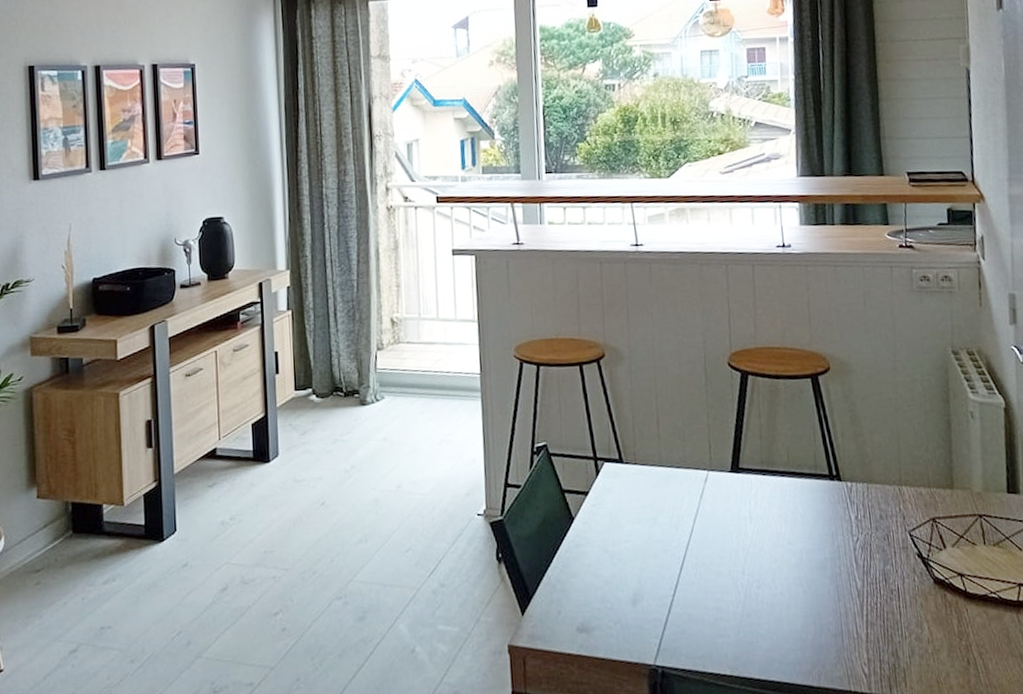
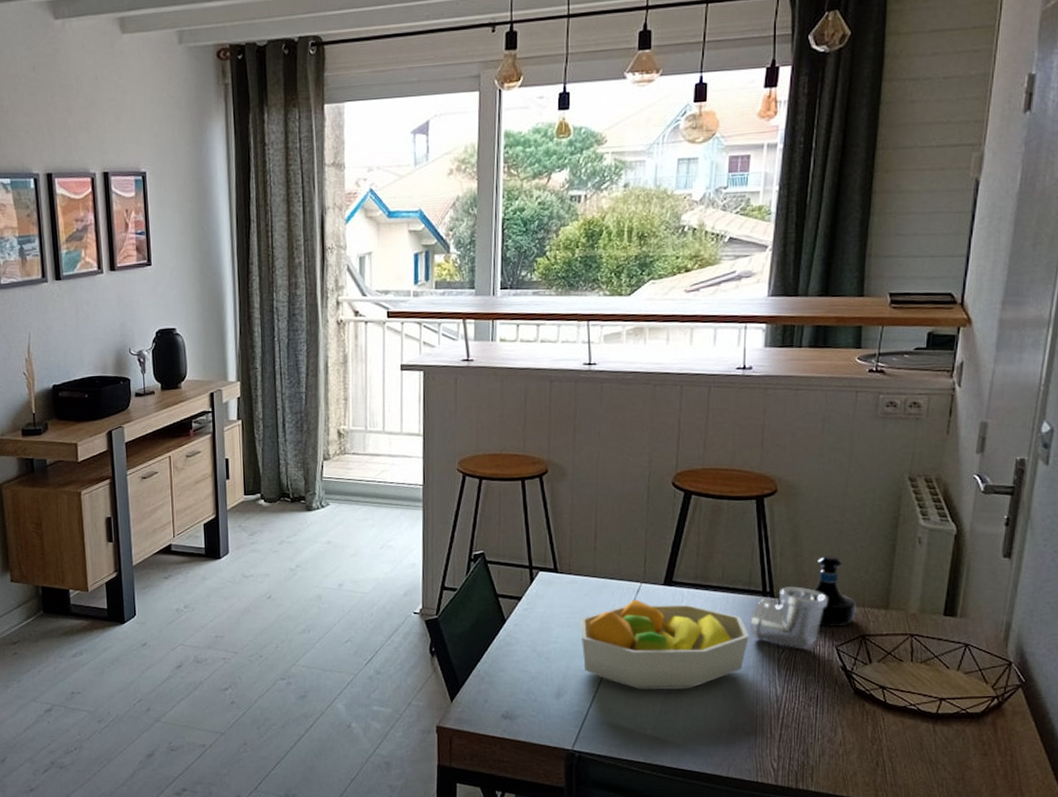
fruit bowl: none [650,489,822,591] -> present [580,599,749,690]
pipe fitting: none [821,468,894,536] -> present [749,586,828,648]
tequila bottle: none [878,433,923,510] -> present [813,555,856,627]

